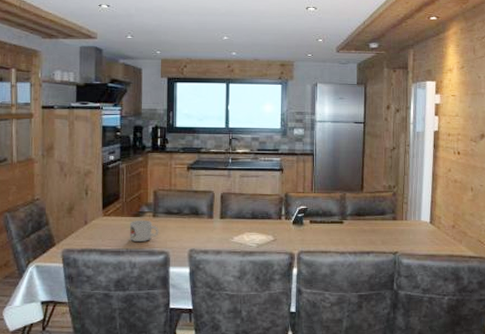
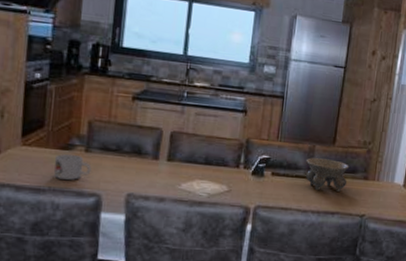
bowl: none [339,205,378,233] -> present [306,157,349,192]

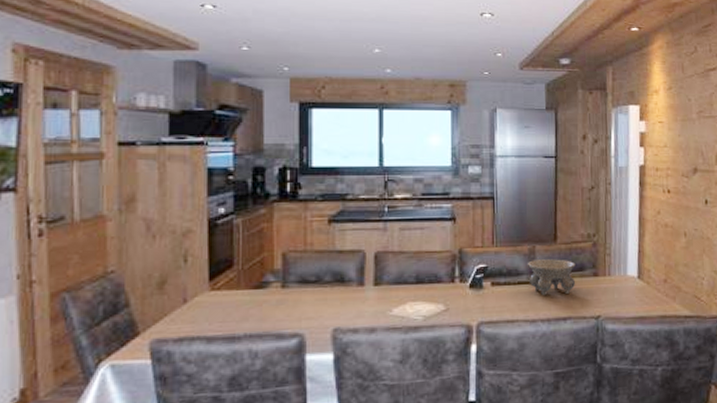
mug: present [54,153,92,181] -> none [248,292,291,324]

